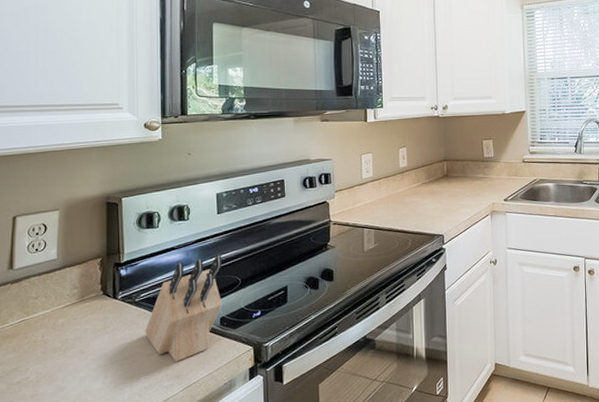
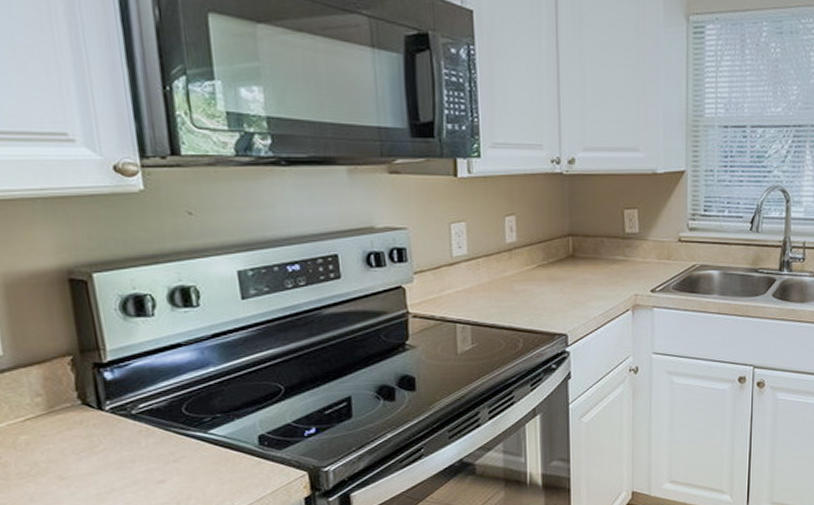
knife block: present [145,255,222,362] -> none [150,354,260,491]

